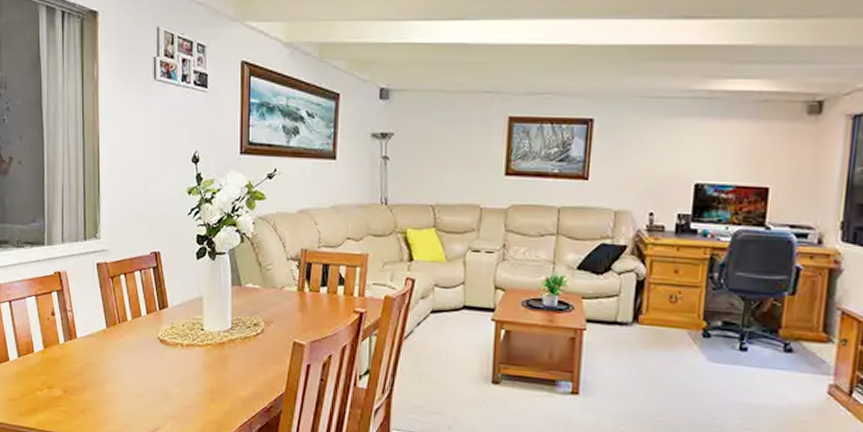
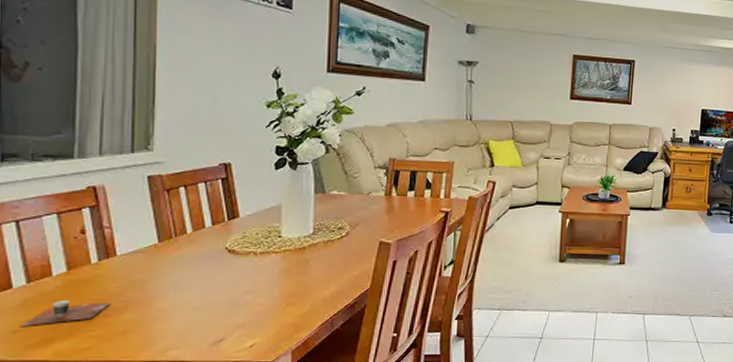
cup: none [15,375,75,396] -> present [19,299,111,326]

